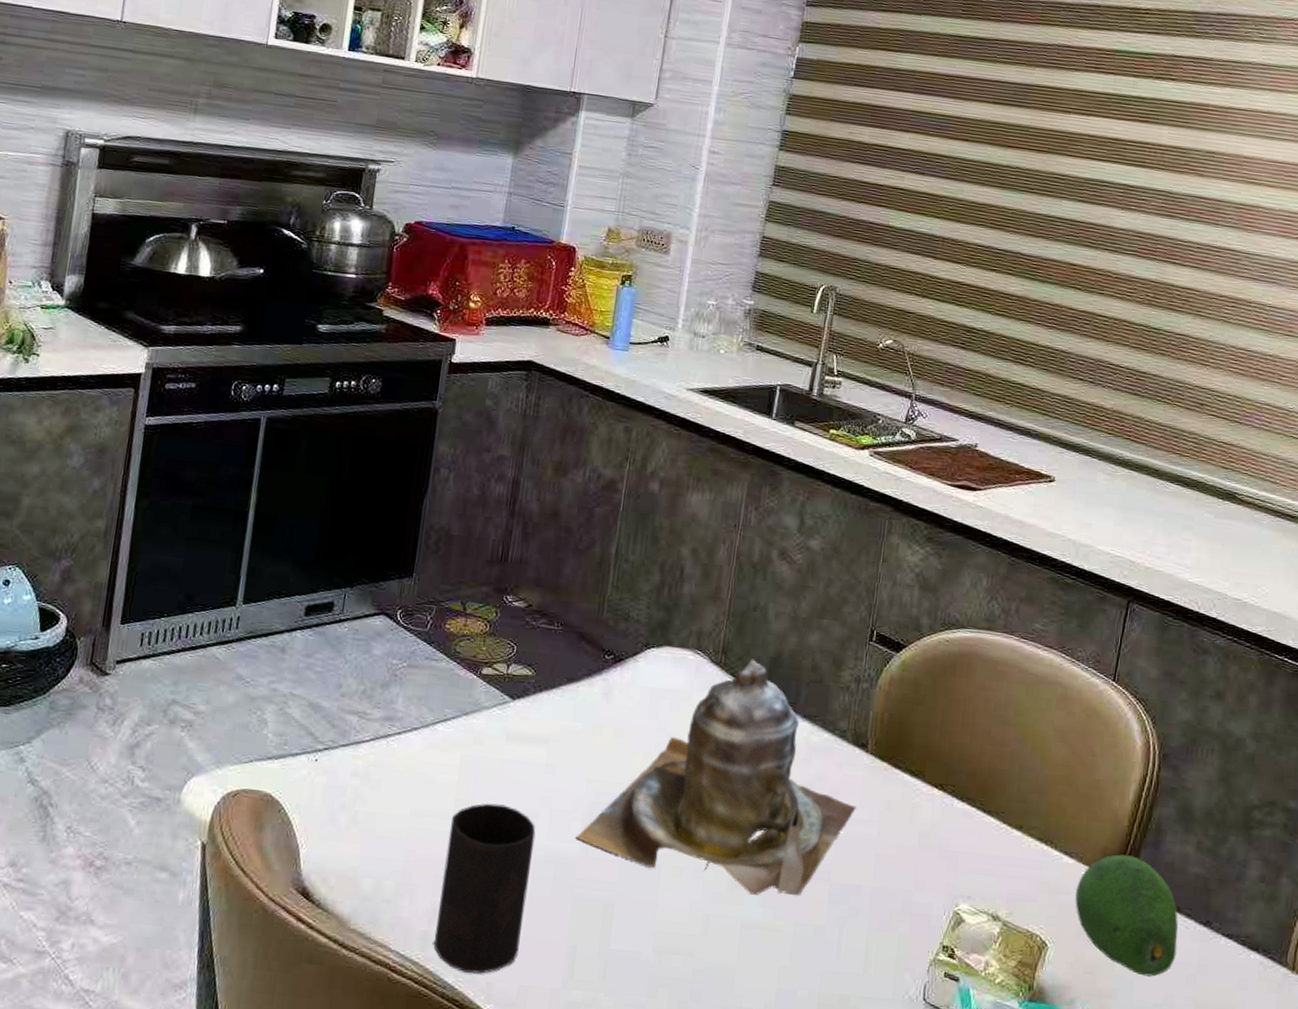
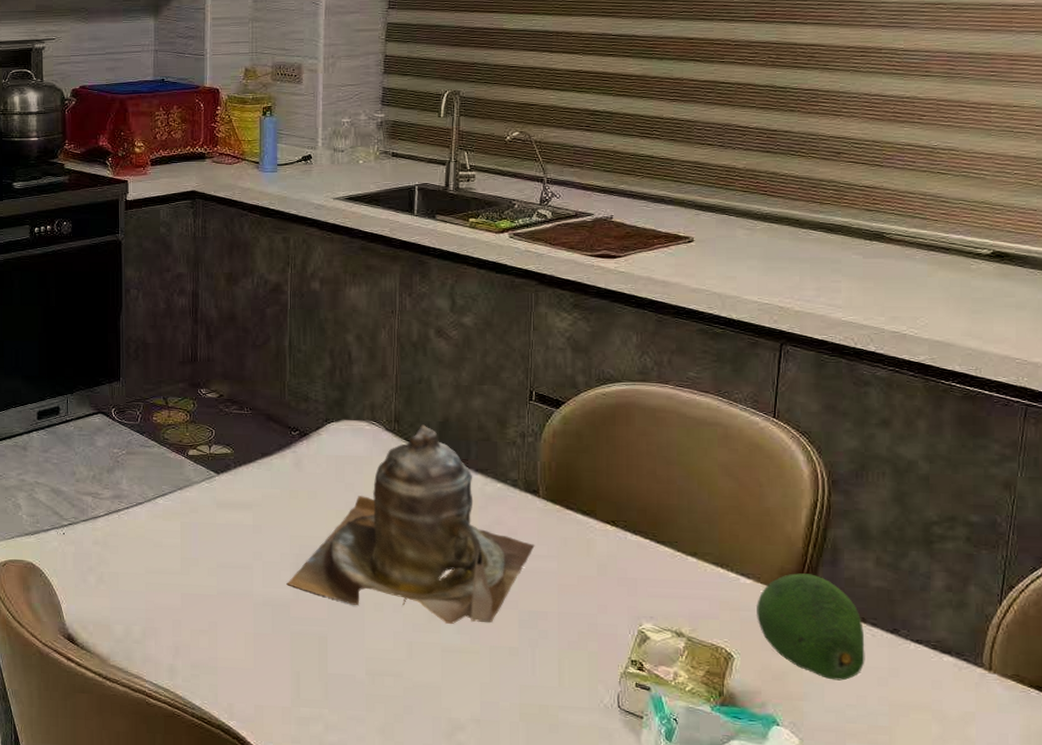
cup: present [434,803,536,974] -> none [179,560,252,697]

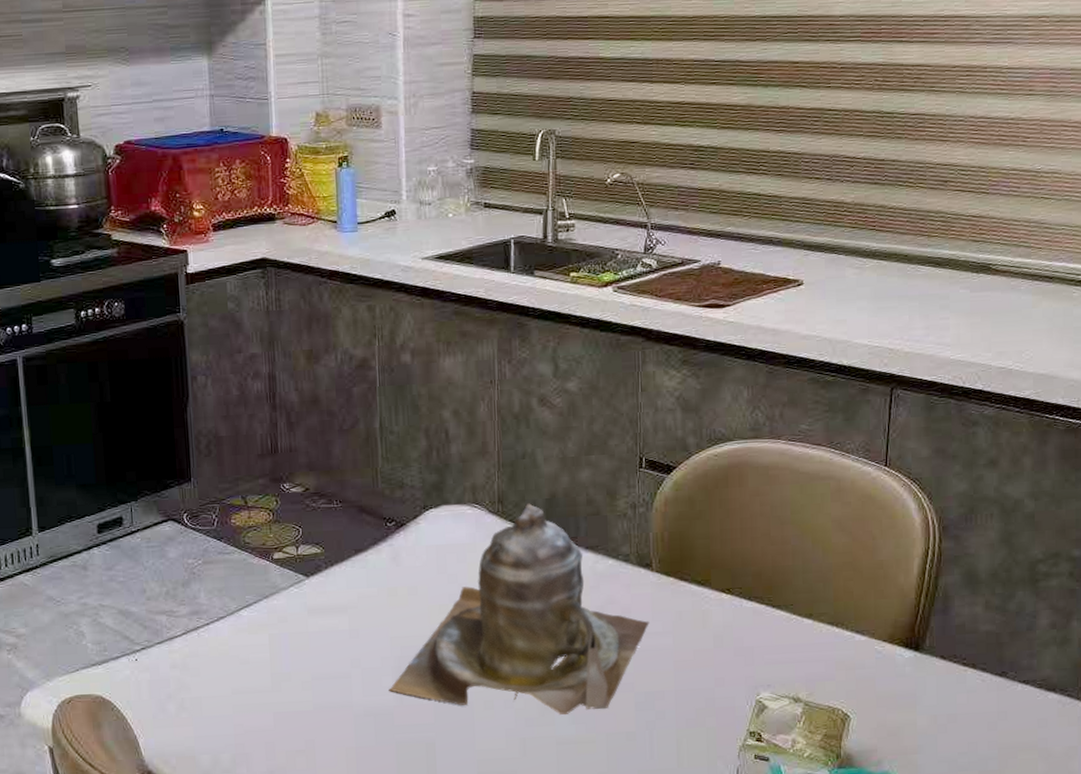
fruit: present [757,573,865,681] -> none [871,624,976,730]

